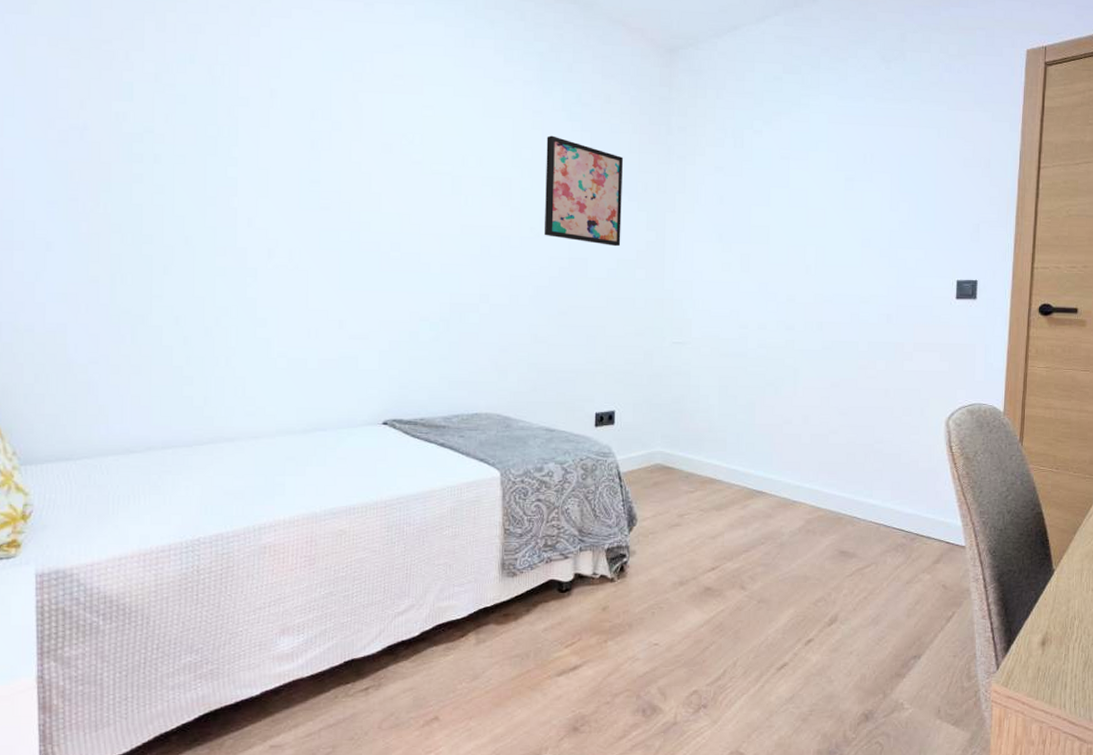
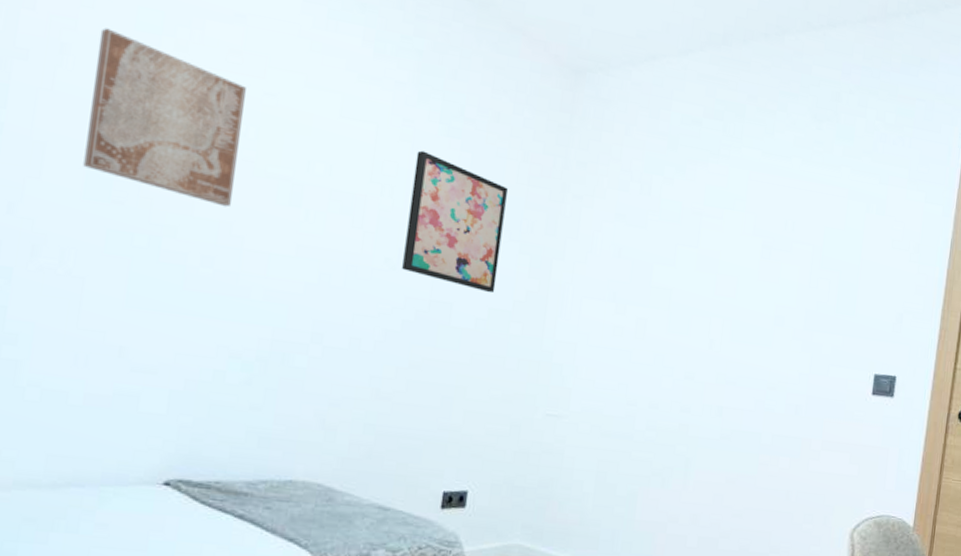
wall art: none [297,72,409,202] -> present [83,28,246,207]

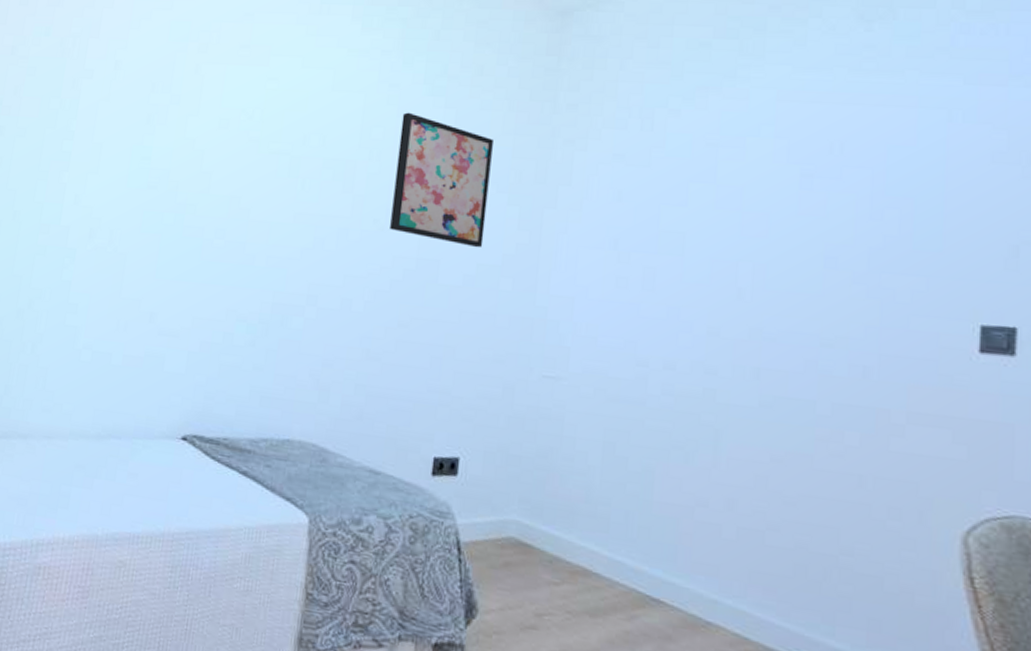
wall art: present [83,28,246,207] -> none [128,43,253,184]

